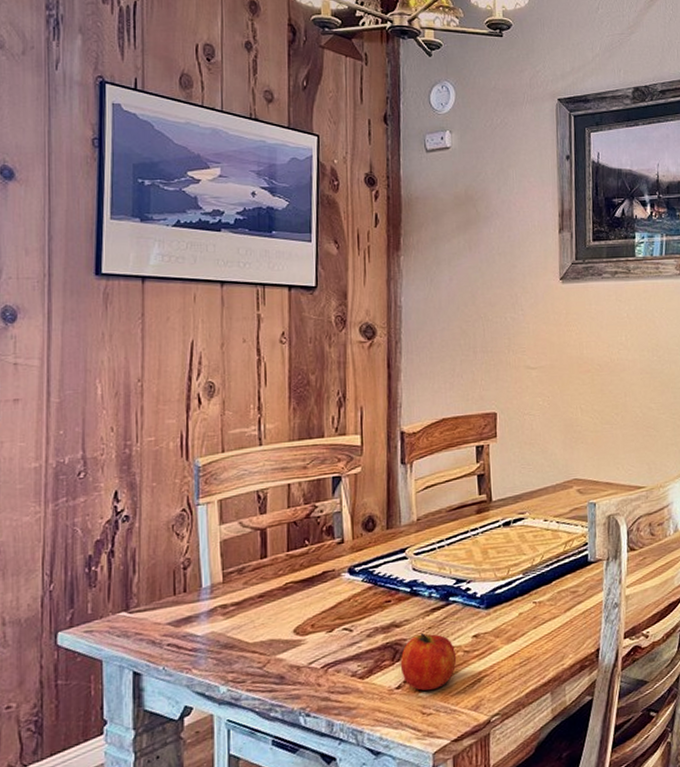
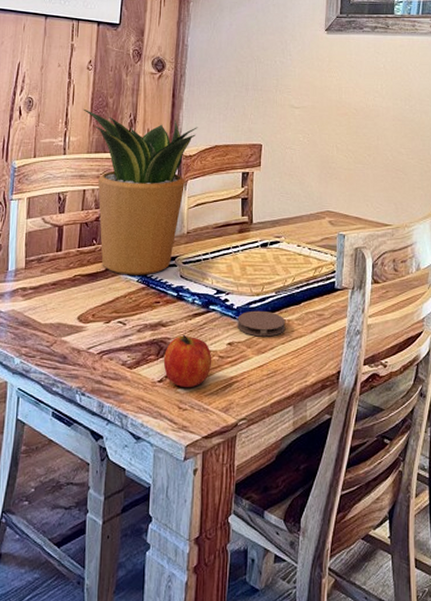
potted plant: none [279,389,421,576] -> present [83,108,198,275]
coaster: none [482,595,537,625] -> present [237,310,286,337]

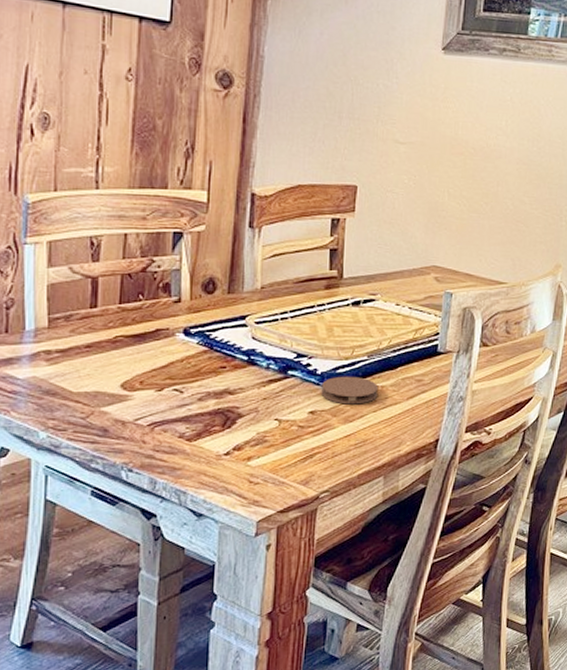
potted plant: present [83,108,198,275] -> none [121,131,276,337]
fruit: present [163,335,212,388] -> none [230,404,290,461]

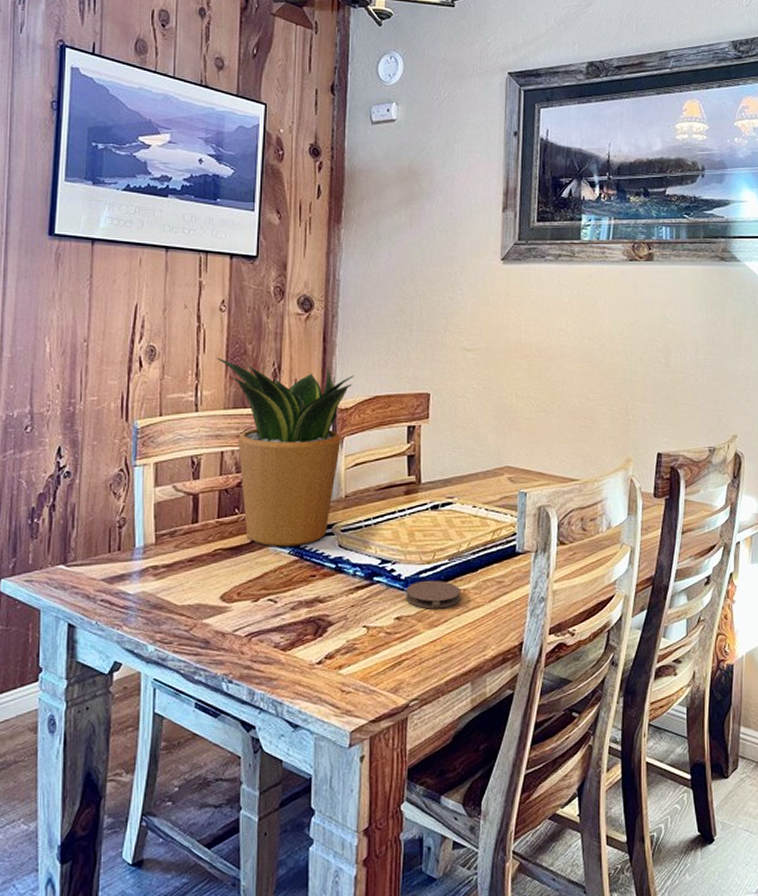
potted plant: none [121,131,276,337] -> present [216,357,355,547]

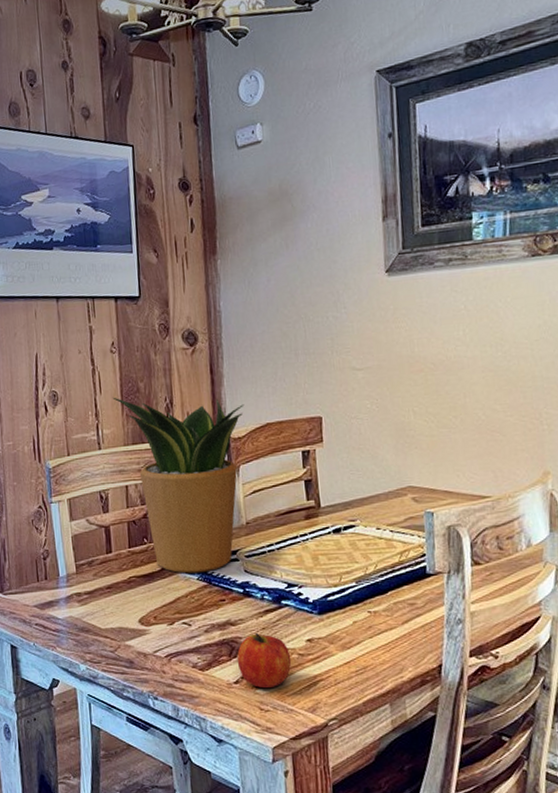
fruit: none [322,611,378,669] -> present [237,633,292,689]
coaster: present [406,580,461,609] -> none [315,602,372,632]

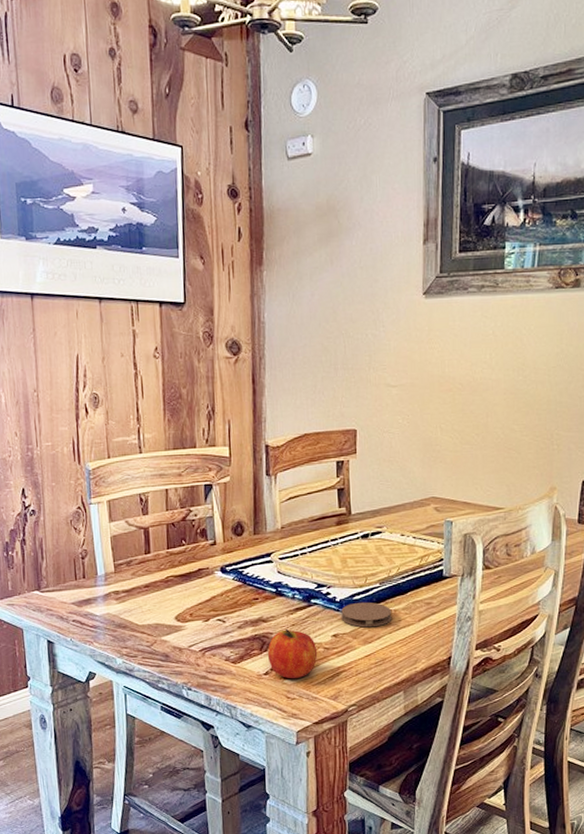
potted plant: present [112,397,244,574] -> none [154,402,284,574]
coaster: none [315,602,372,632] -> present [341,602,392,628]

